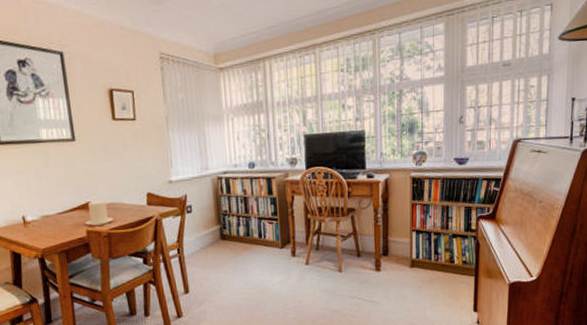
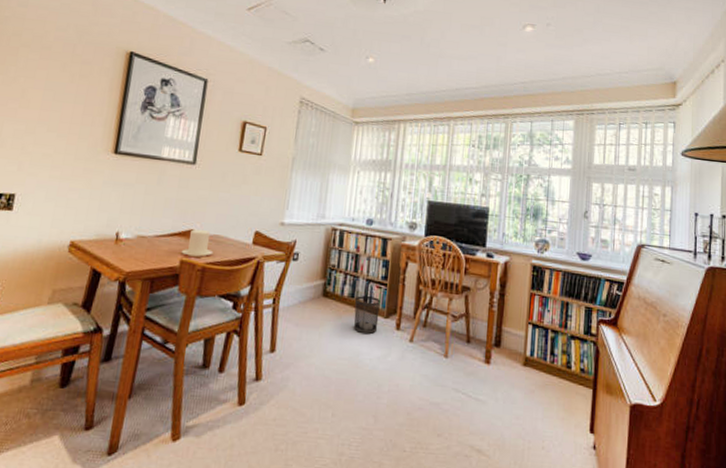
waste bin: none [250,232,276,265] -> present [354,296,381,335]

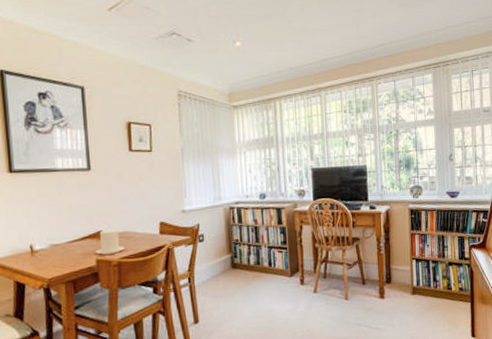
waste bin: present [354,296,381,335] -> none [260,260,285,294]

